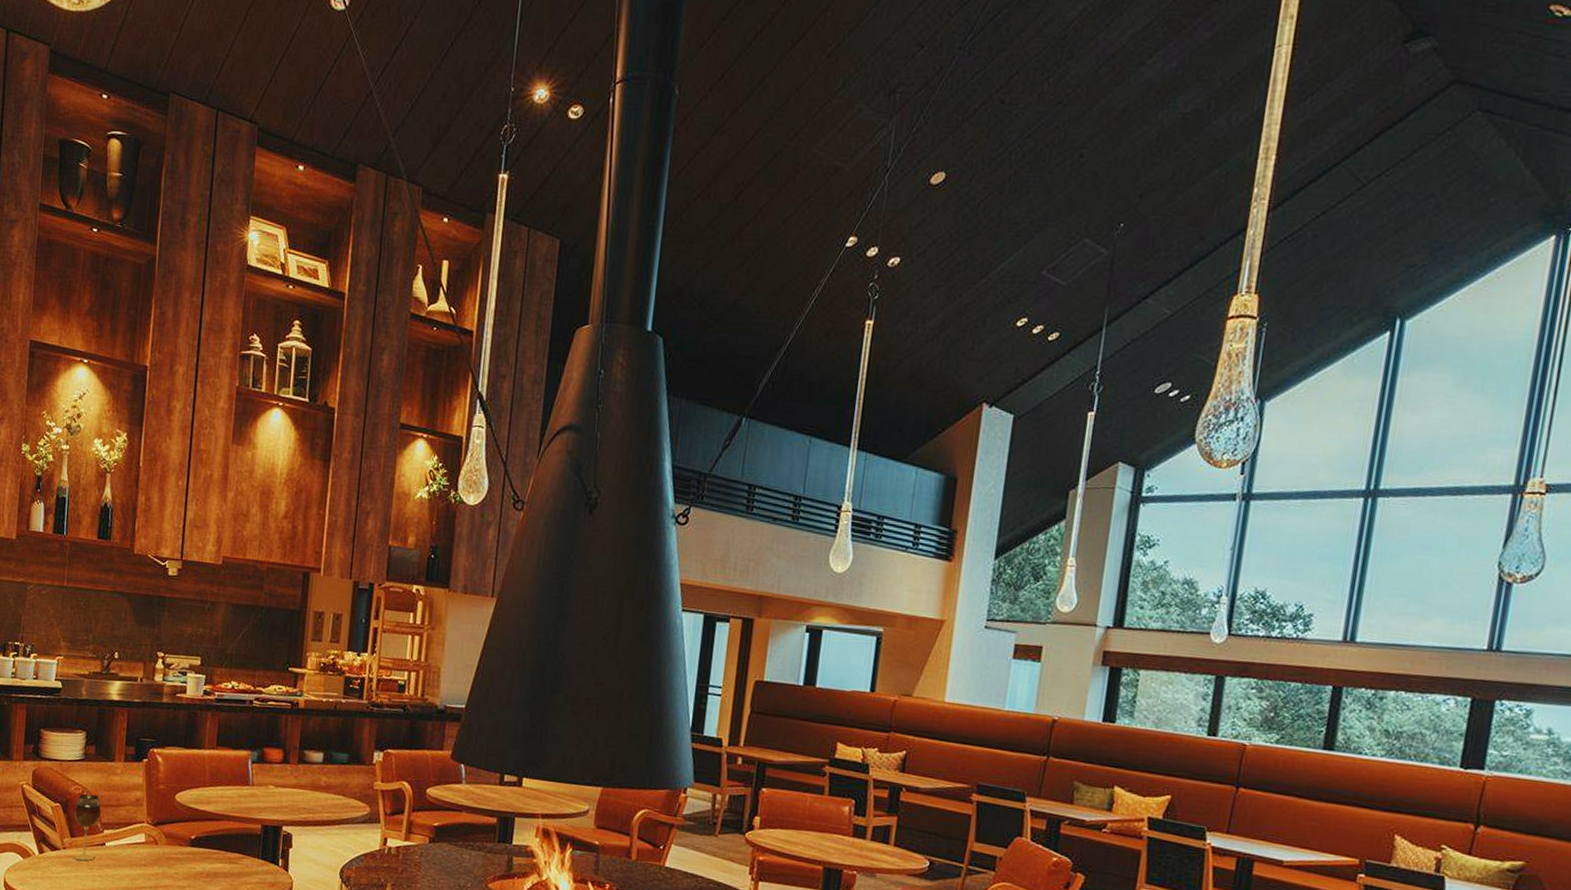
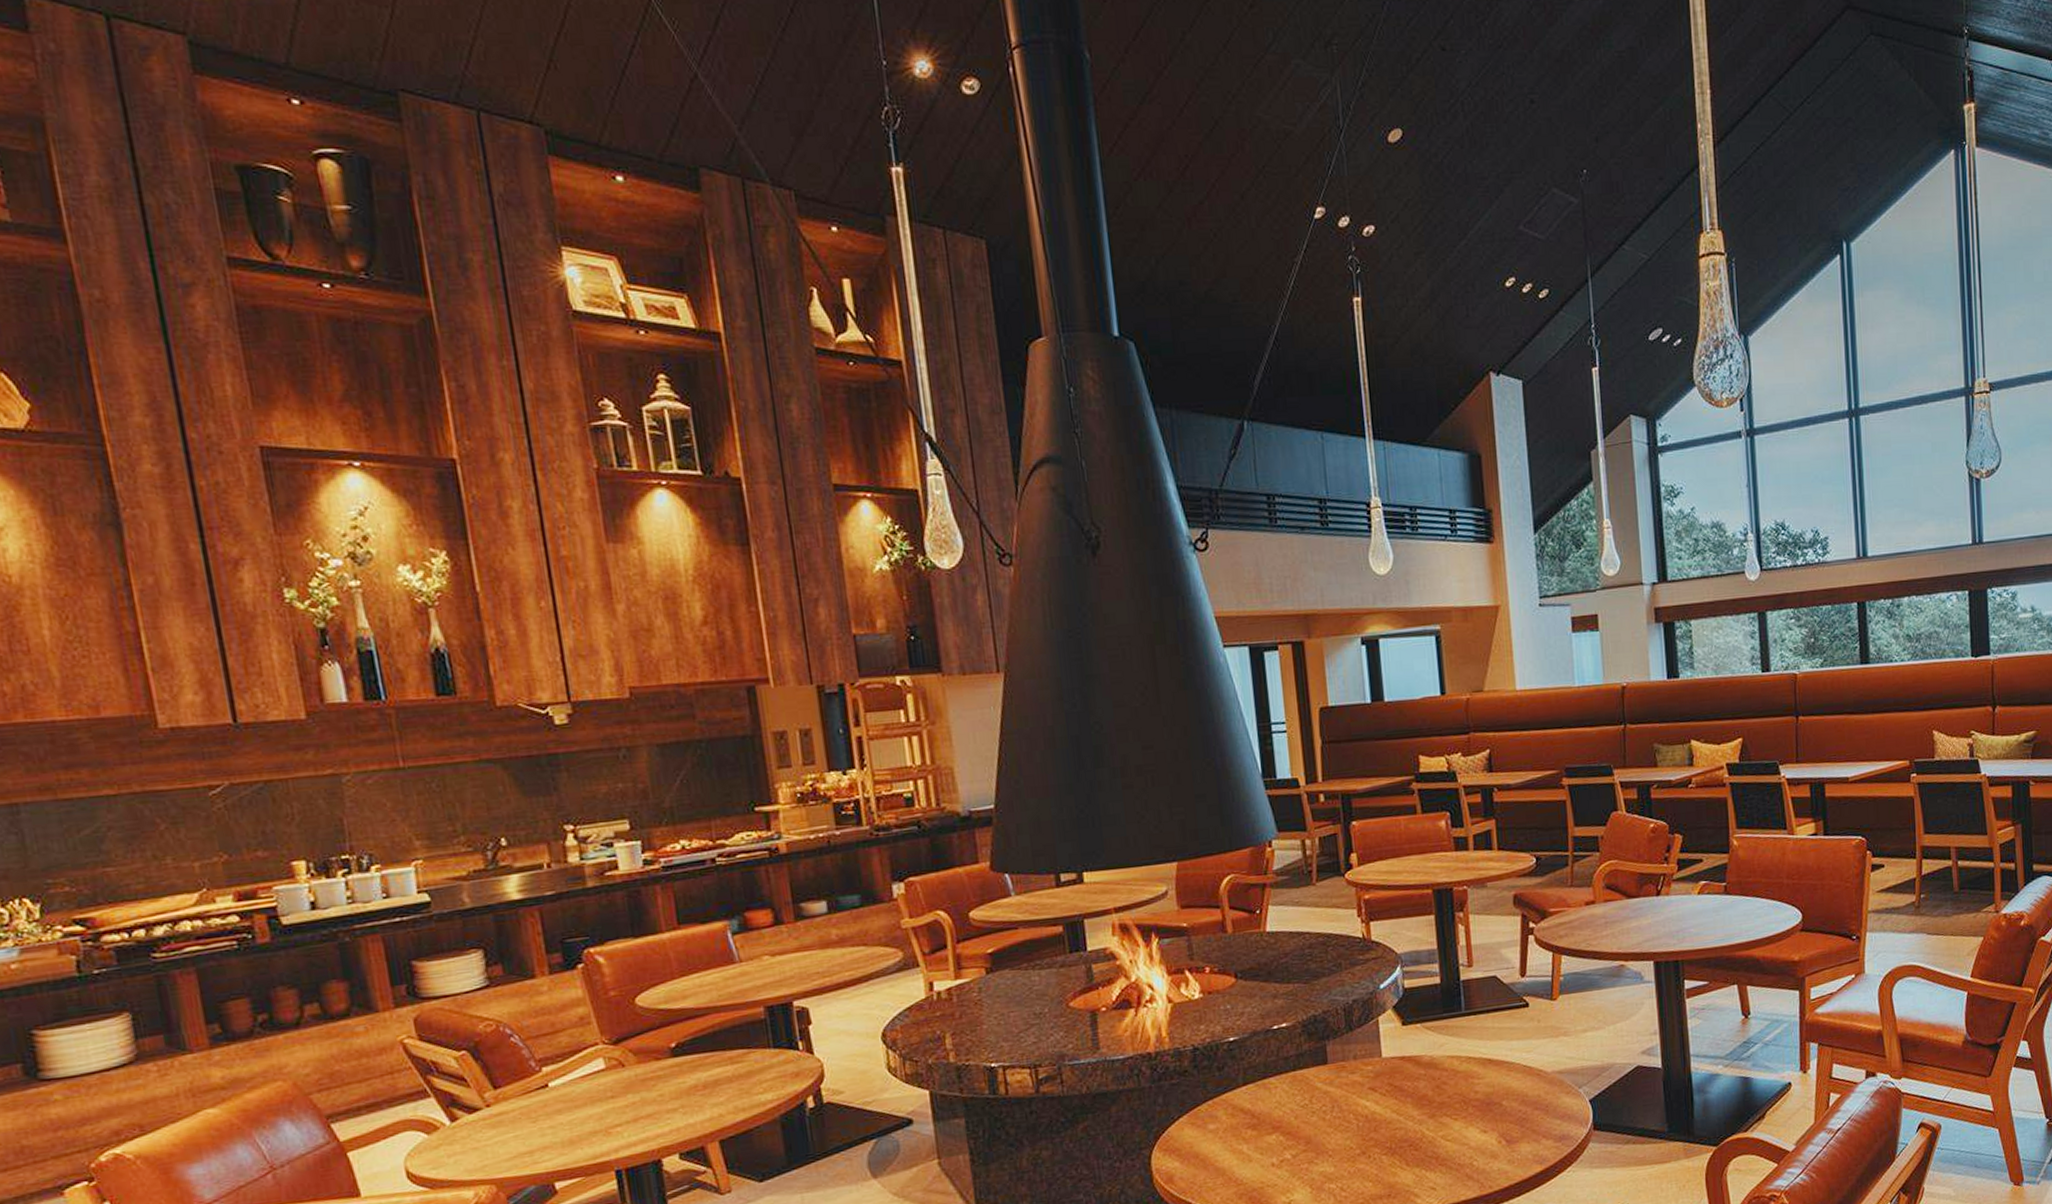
wineglass: present [73,793,101,861] -> none [490,1026,537,1116]

